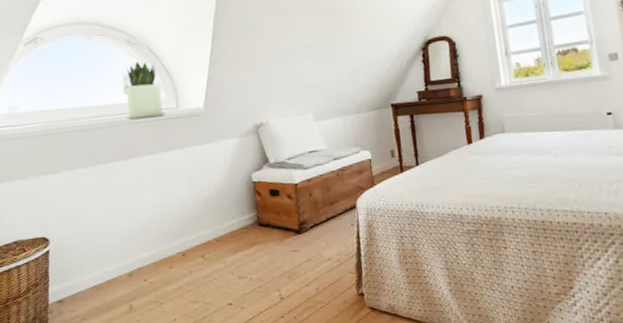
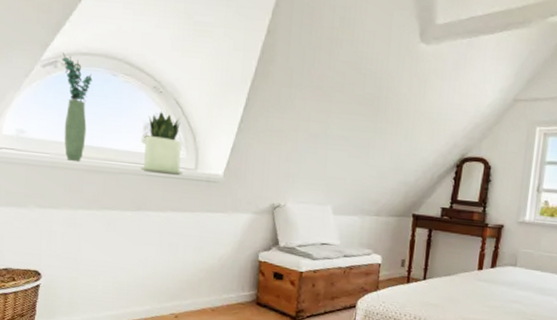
vase: none [40,28,73,126] -> present [61,52,93,163]

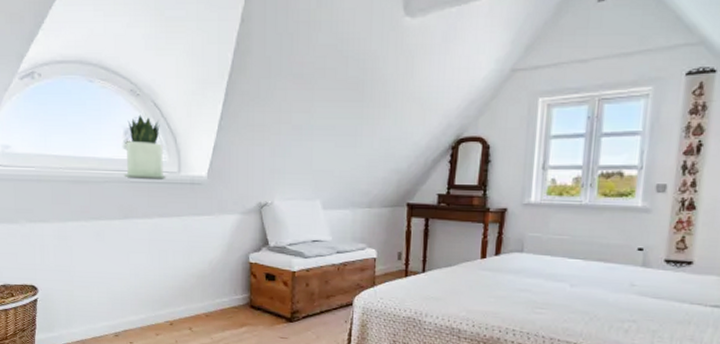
vase: present [61,52,93,163] -> none [38,62,70,174]

